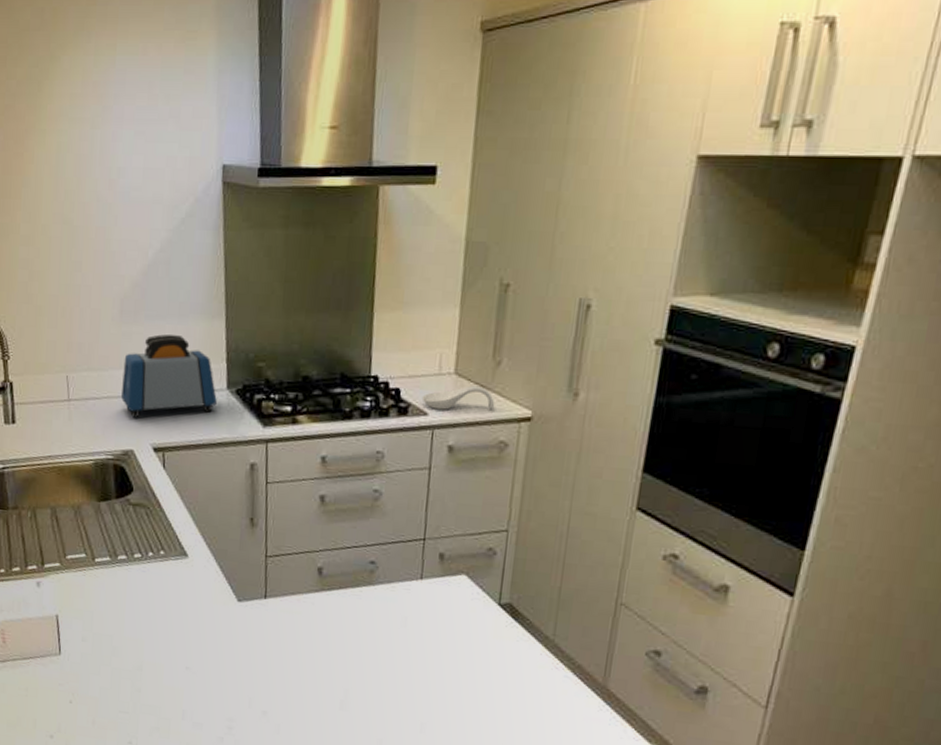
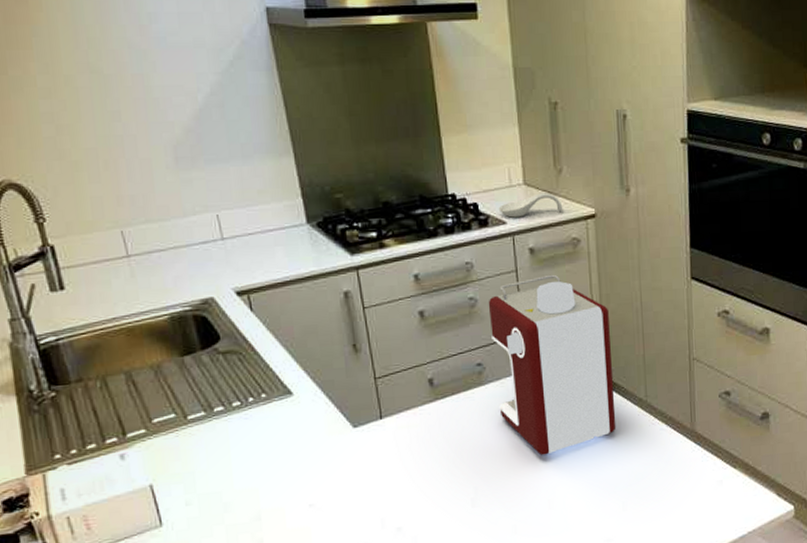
toaster: present [121,334,217,418] -> none [187,176,298,265]
coffee maker: none [385,478,527,675] -> present [488,274,616,456]

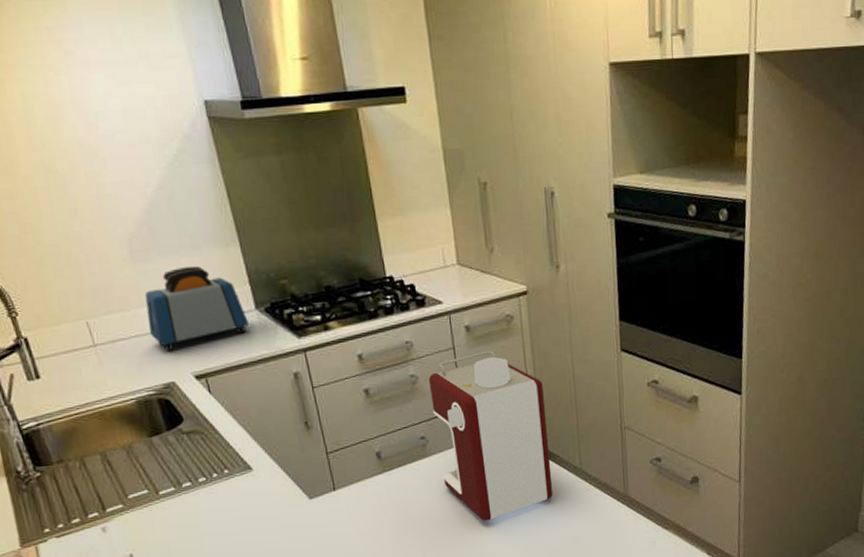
toaster: none [187,176,298,265] -> present [144,266,249,351]
spoon rest: present [498,193,563,218] -> none [434,272,496,297]

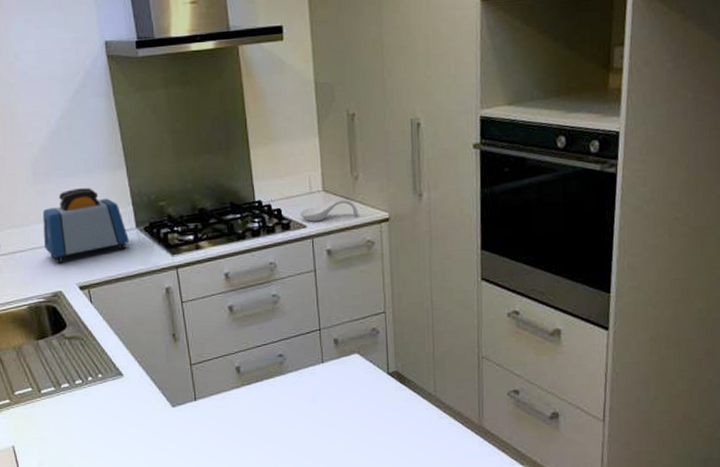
coffee maker: present [428,350,553,521] -> none [289,274,406,441]
spoon rest: none [434,272,496,297] -> present [299,198,359,222]

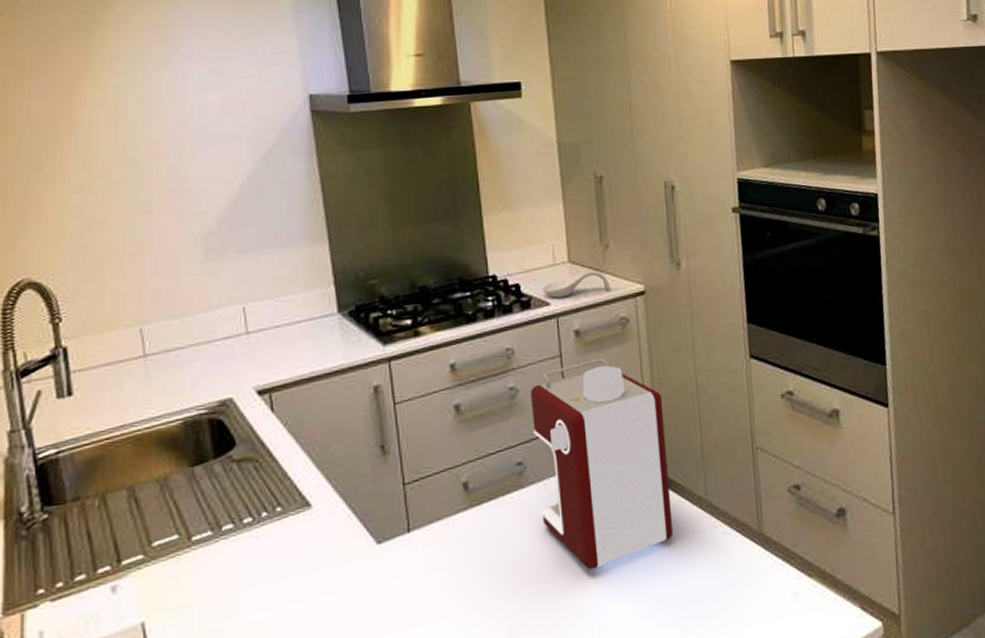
toaster: present [42,188,129,263] -> none [213,265,328,362]
coffee maker: none [289,274,406,441] -> present [530,358,674,570]

